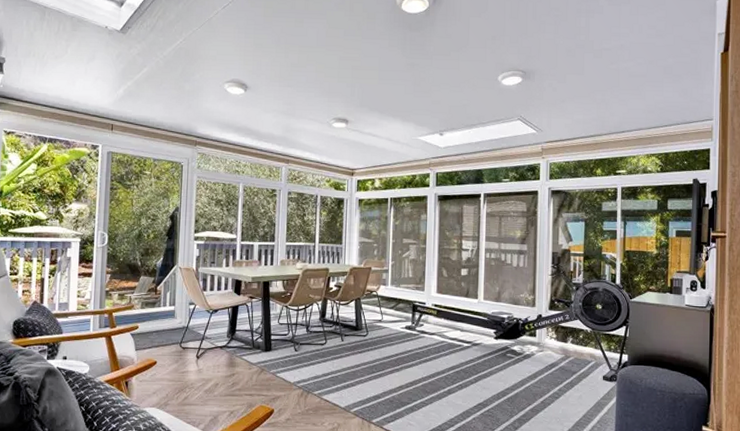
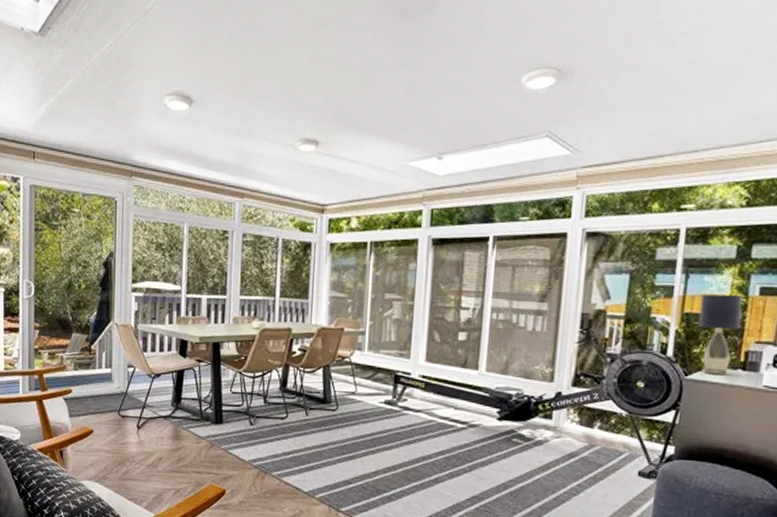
table lamp: none [636,236,665,298] -> present [698,294,743,376]

